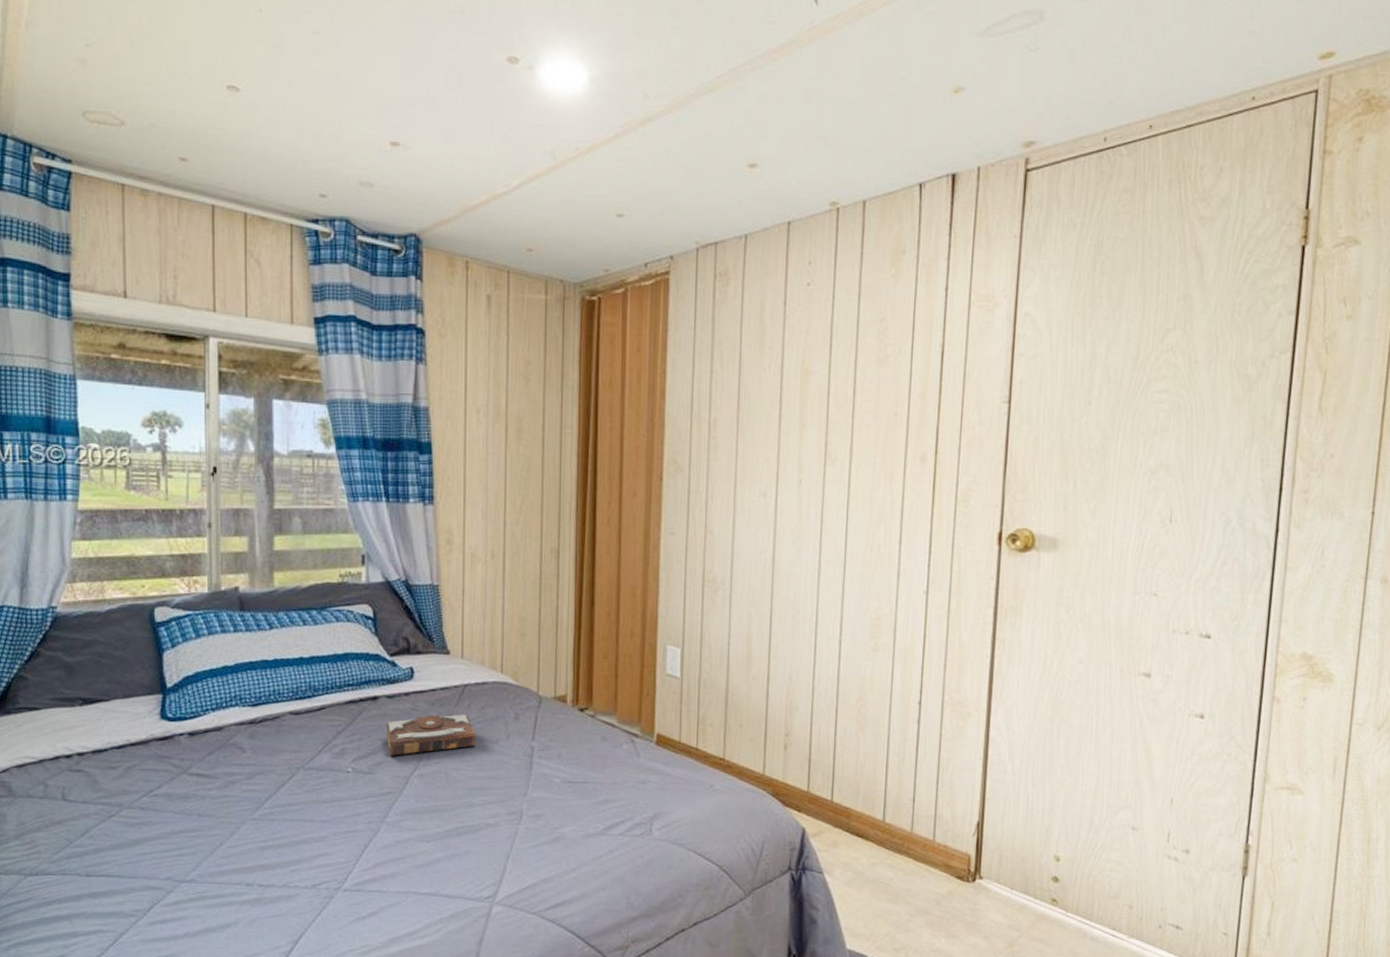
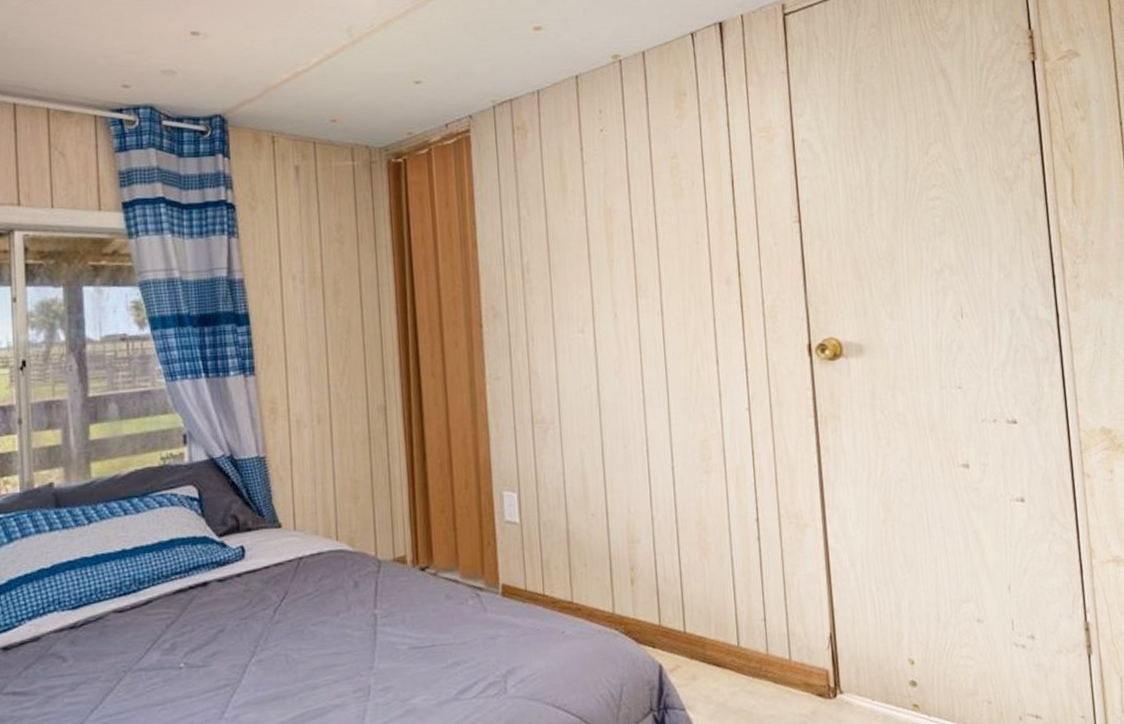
book: present [386,714,477,756] -> none [219,589,316,645]

